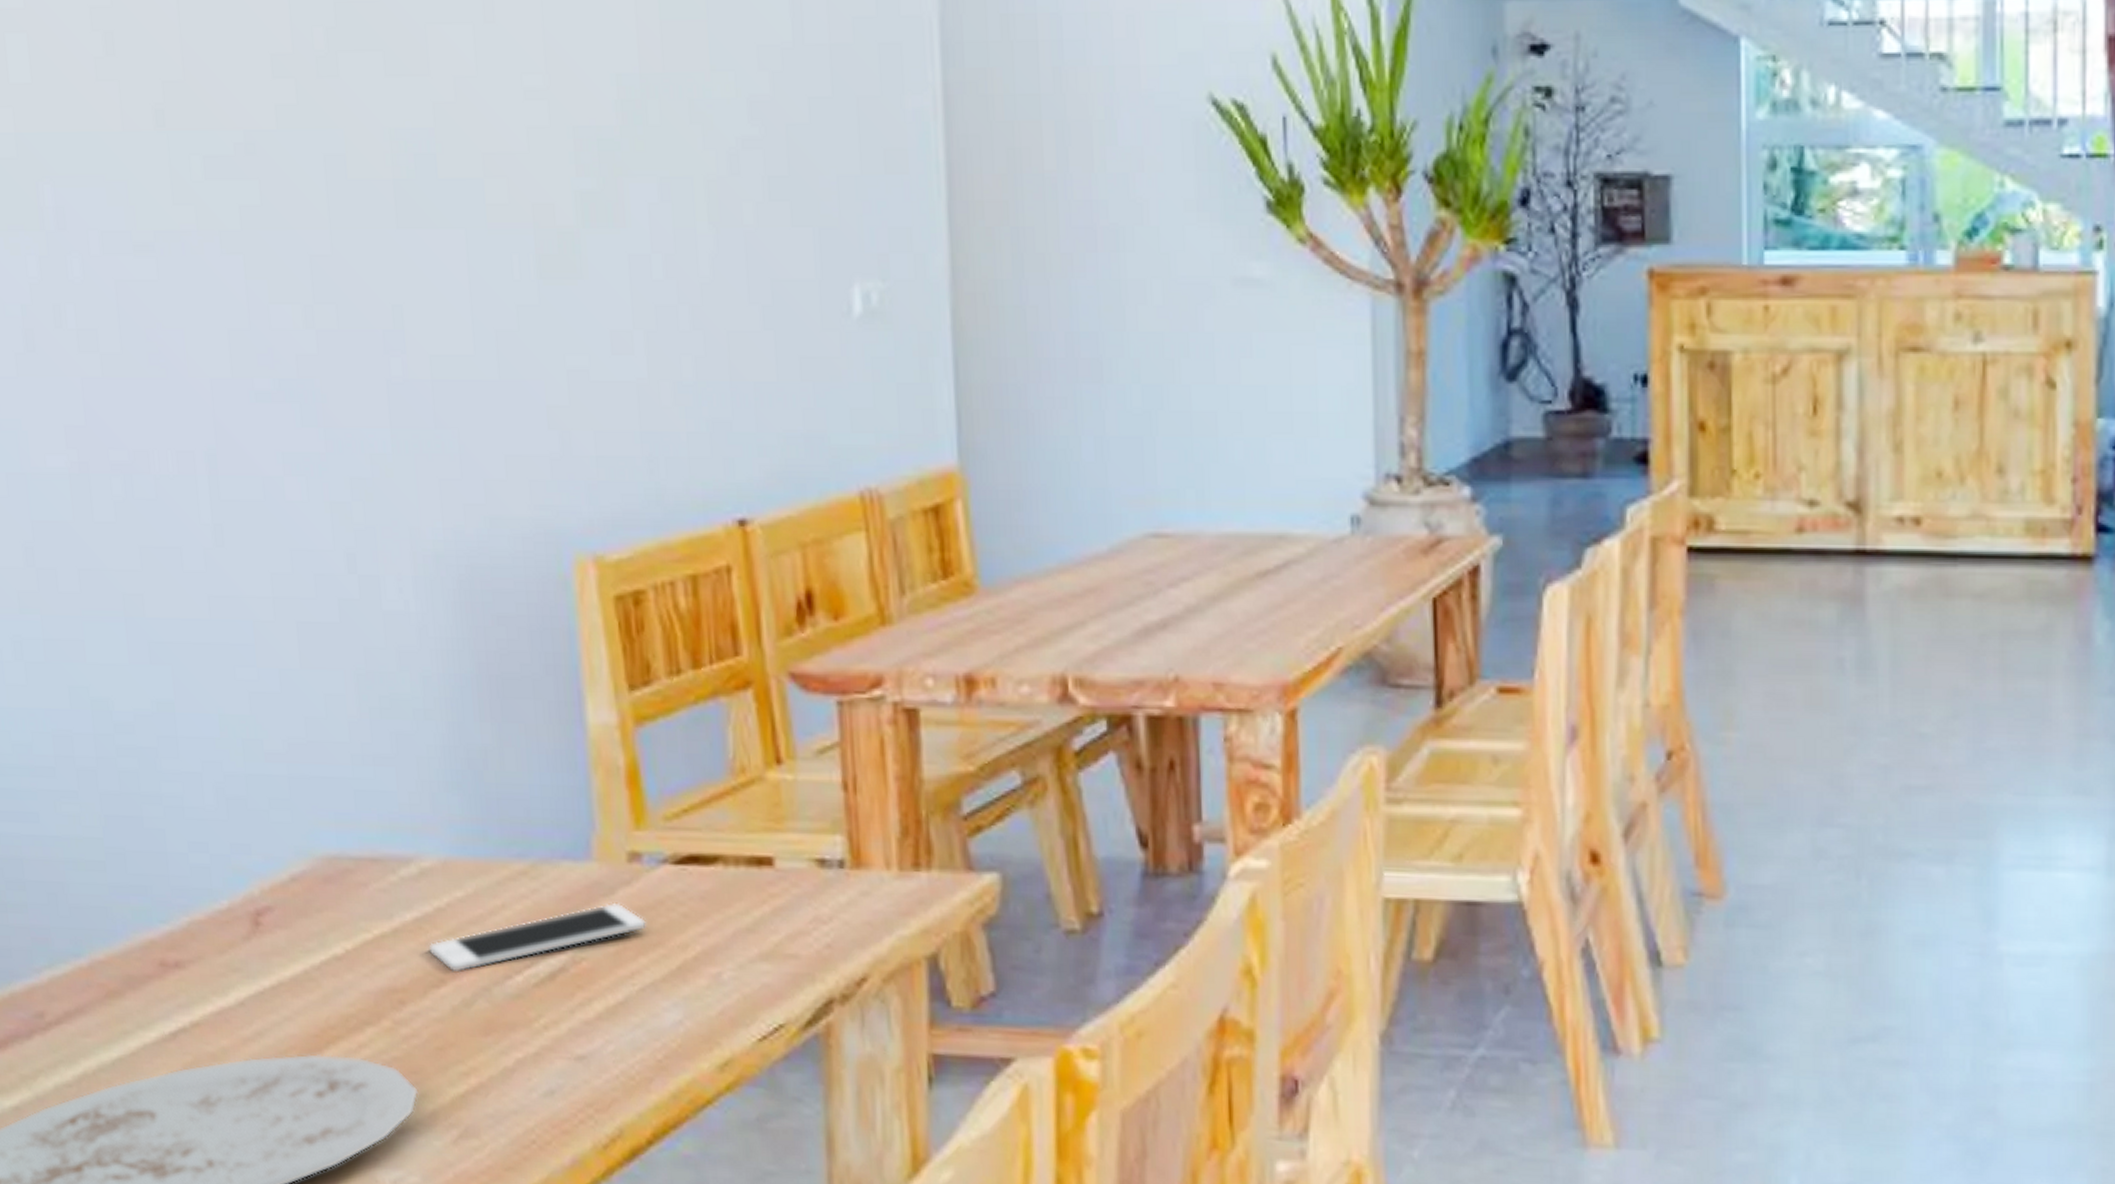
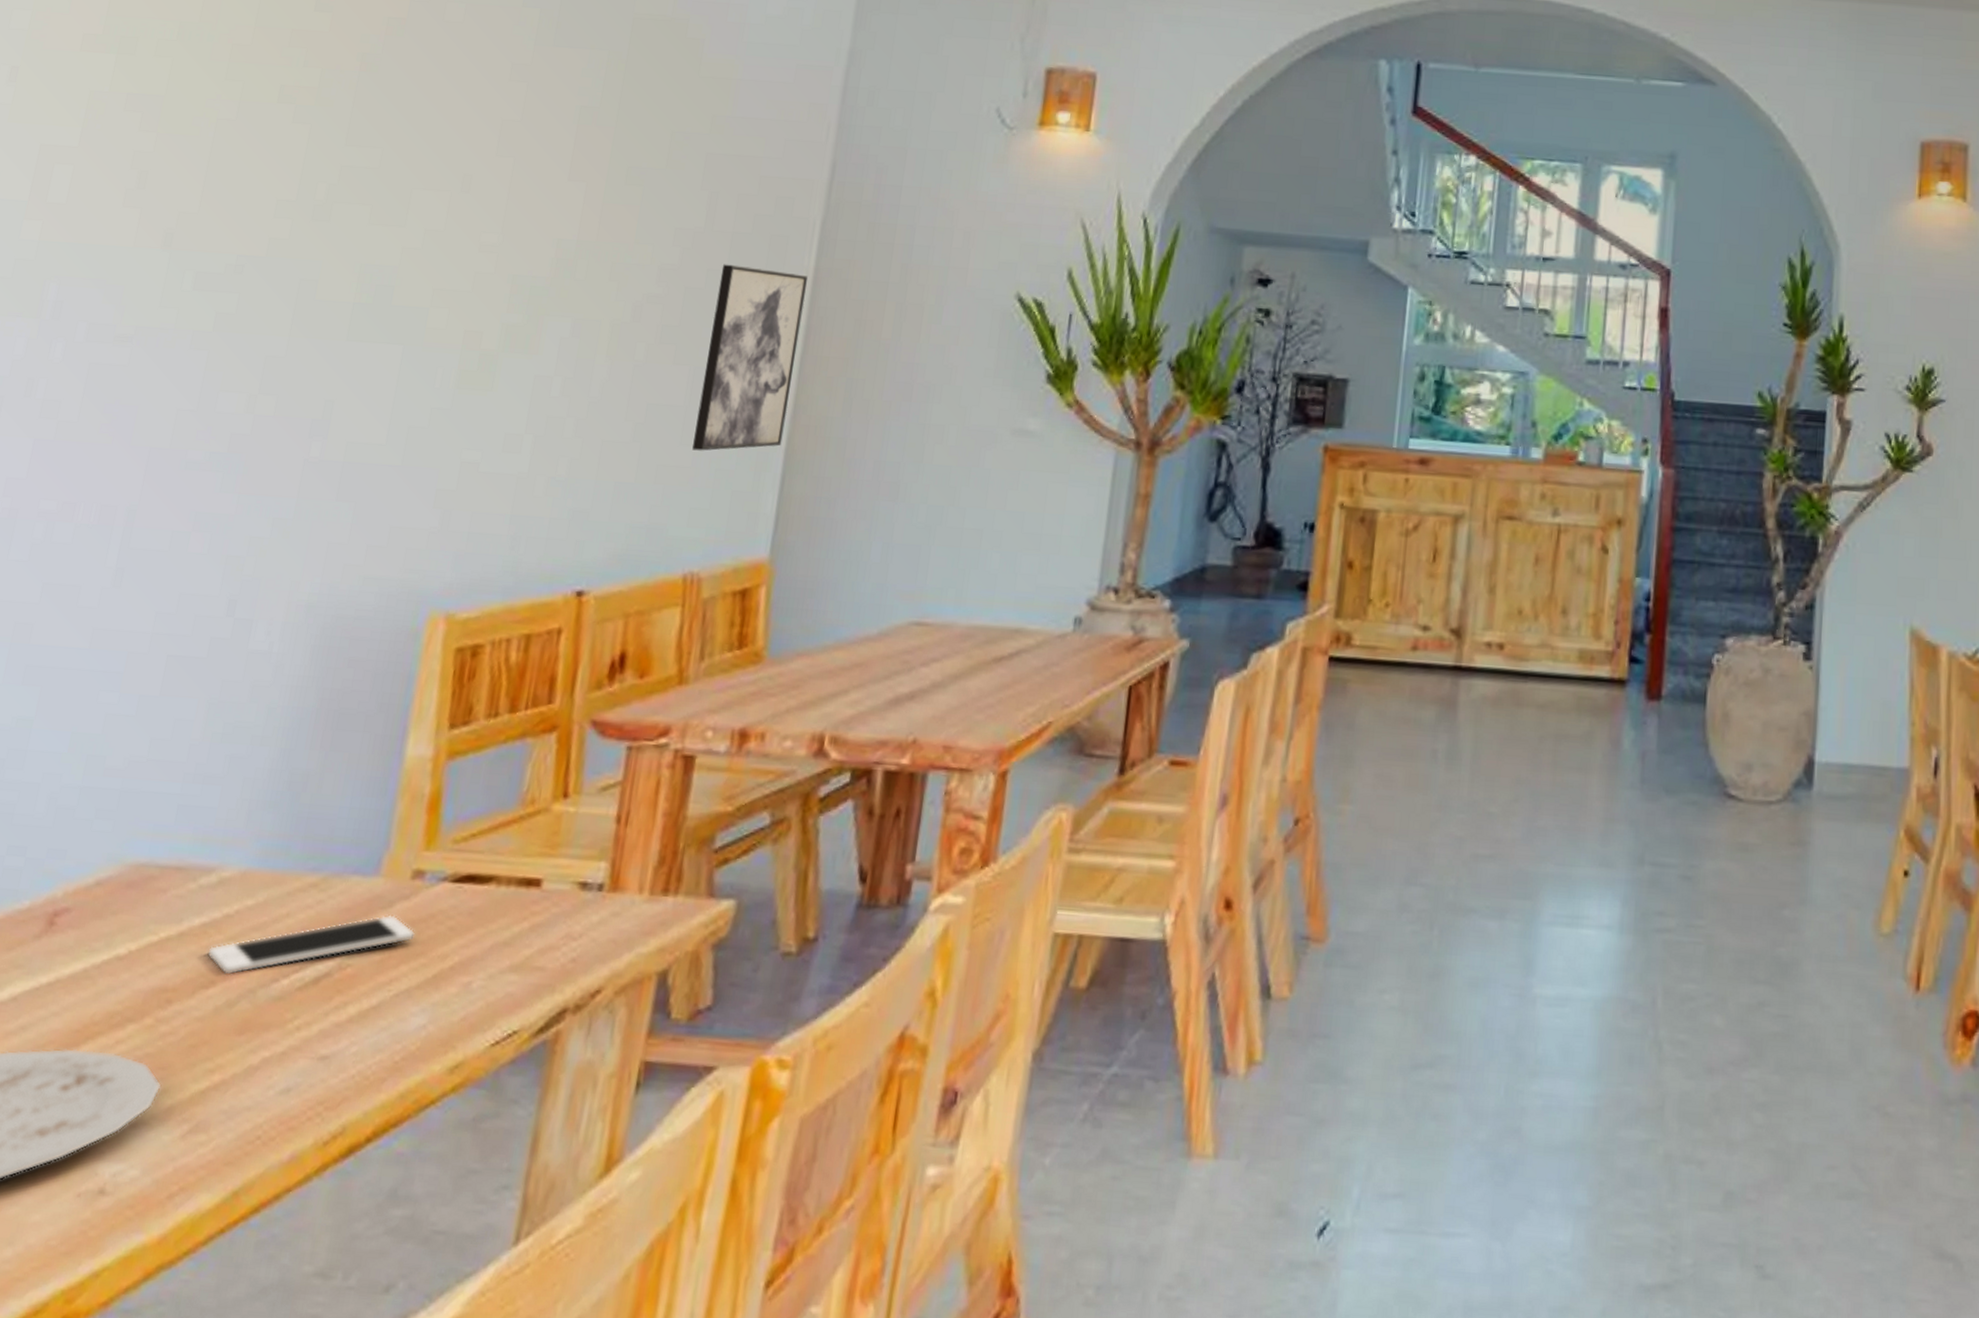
wall art: none [825,88,946,336] -> present [692,264,808,451]

